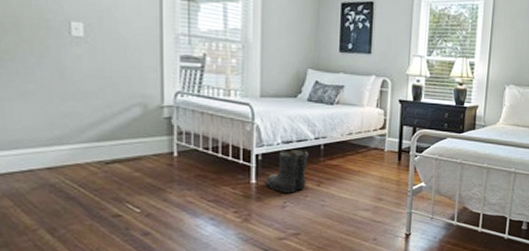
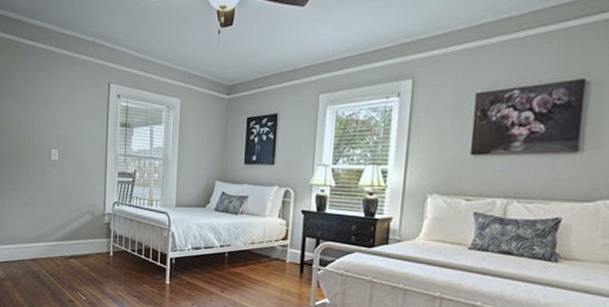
boots: present [264,150,309,194] -> none [176,256,214,297]

